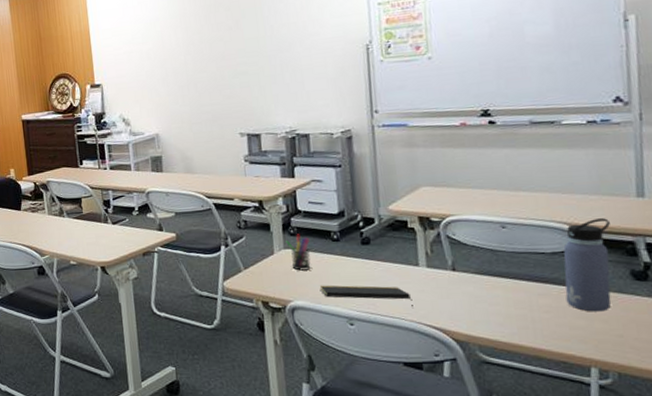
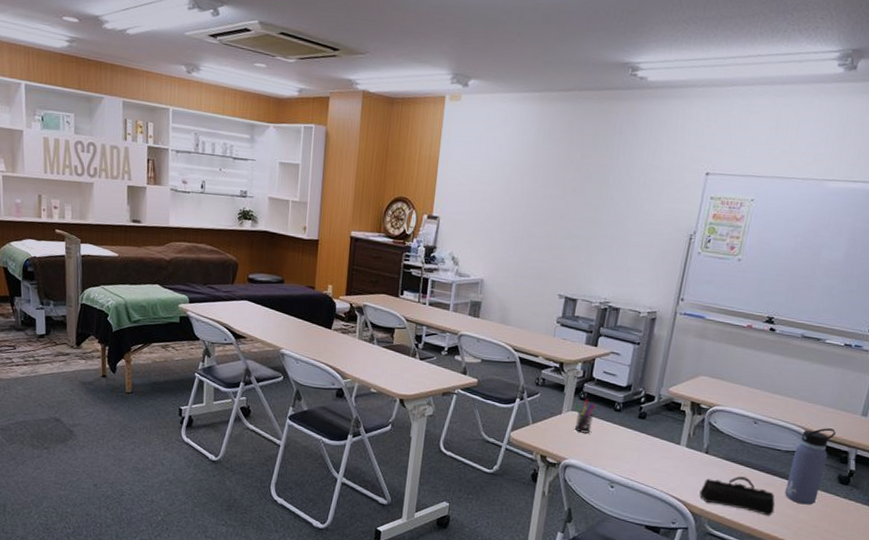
notepad: present [320,285,414,309] -> none [593,448,667,481]
pencil case: none [458,290,561,332] -> present [699,476,776,516]

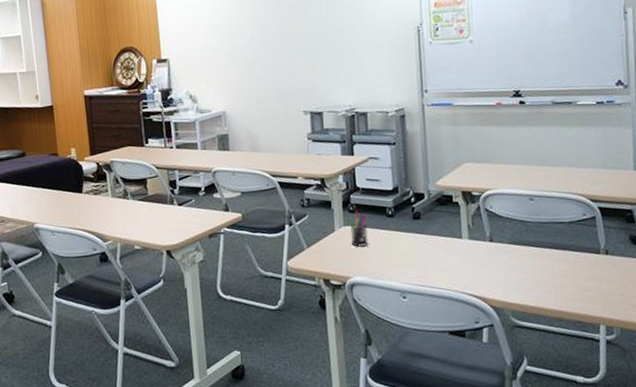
pencil case: present [699,476,776,516] -> none [495,257,577,294]
water bottle: present [784,428,836,505] -> none [578,189,615,275]

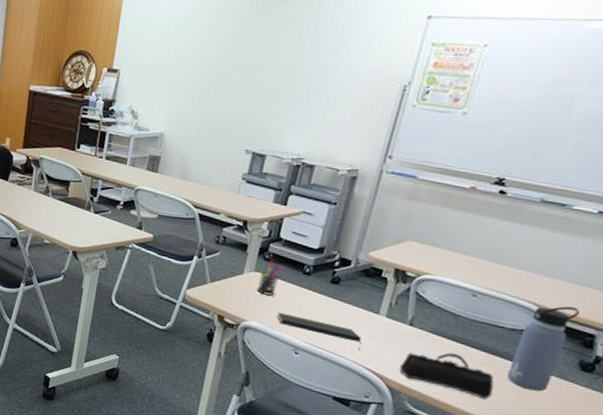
notepad: none [376,258,458,279] -> present [276,312,362,352]
pencil case: none [495,257,577,294] -> present [399,352,494,399]
water bottle: none [578,189,615,275] -> present [507,306,580,392]

